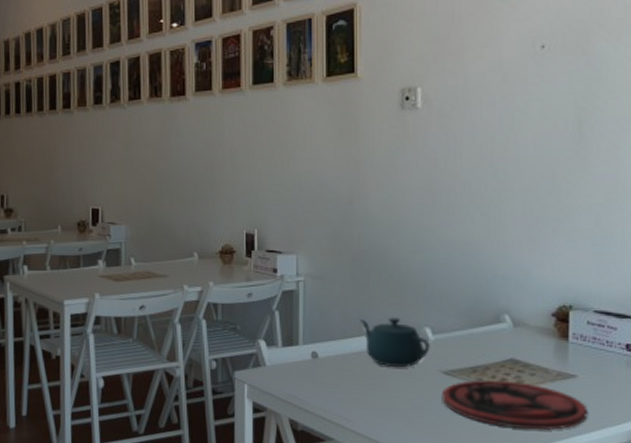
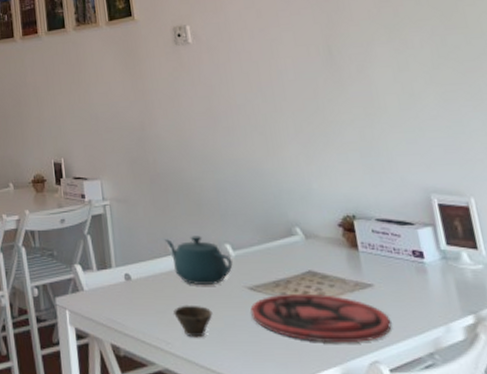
cup: none [359,385,401,417] -> present [173,305,213,338]

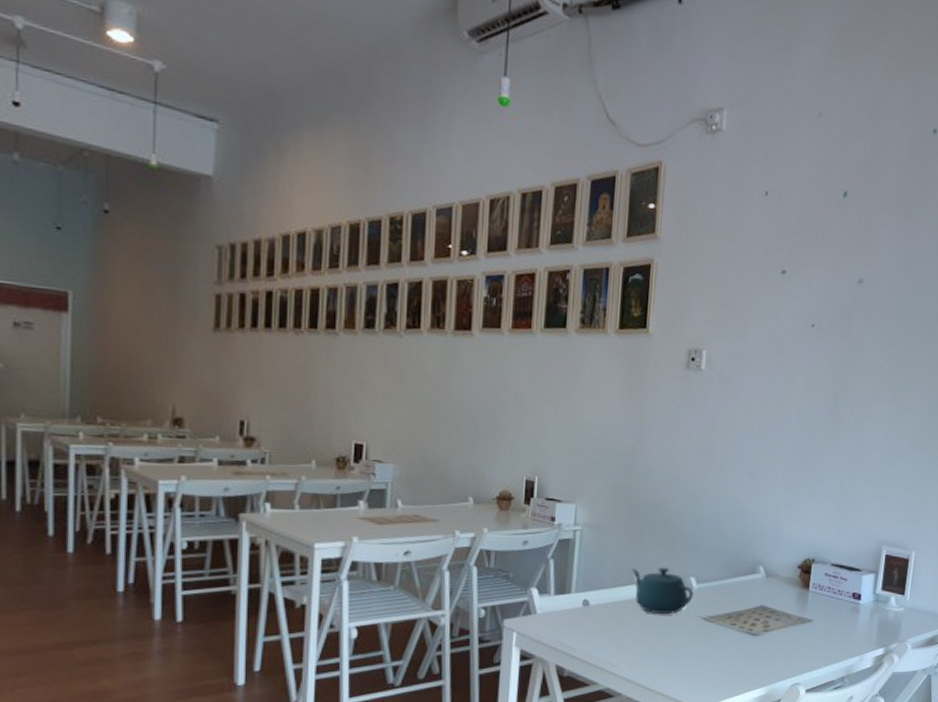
cup: present [173,305,213,338] -> none [626,631,664,661]
plate: present [250,293,392,343] -> none [699,625,819,668]

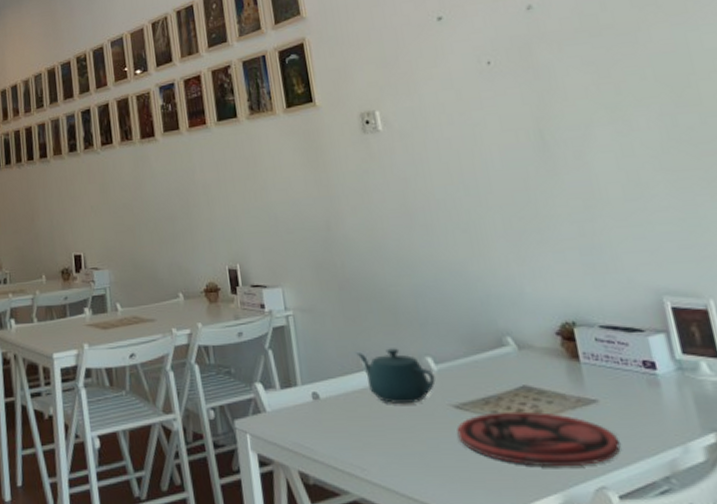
plate: none [699,625,819,668] -> present [456,411,621,467]

